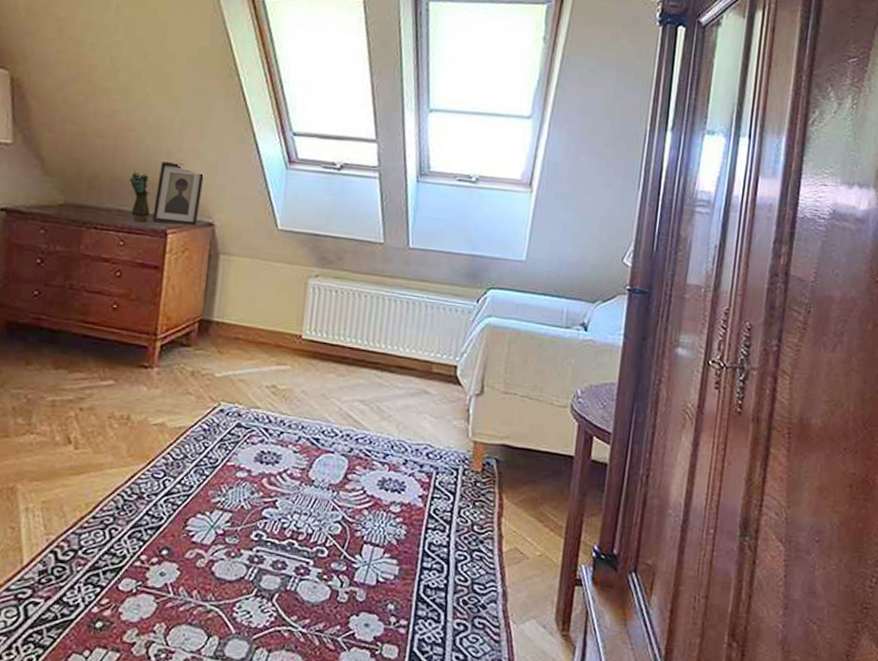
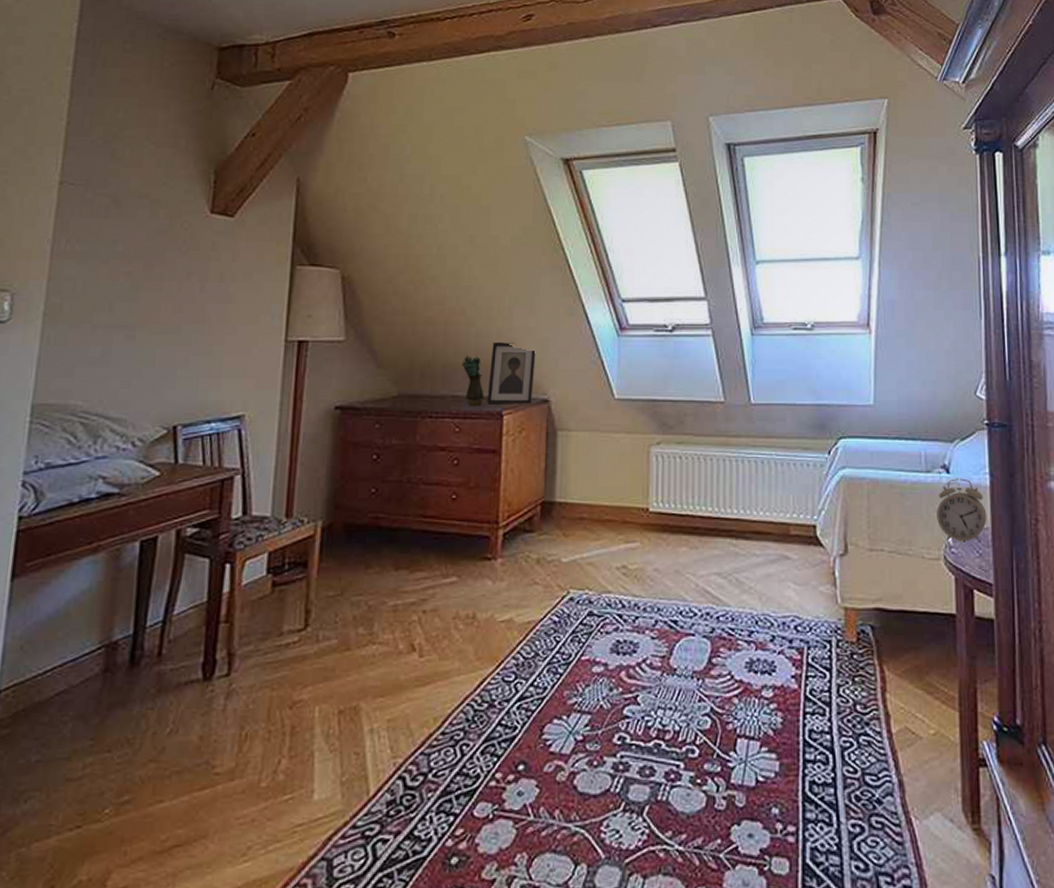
alarm clock: none [569,336,616,397] -> present [937,478,987,543]

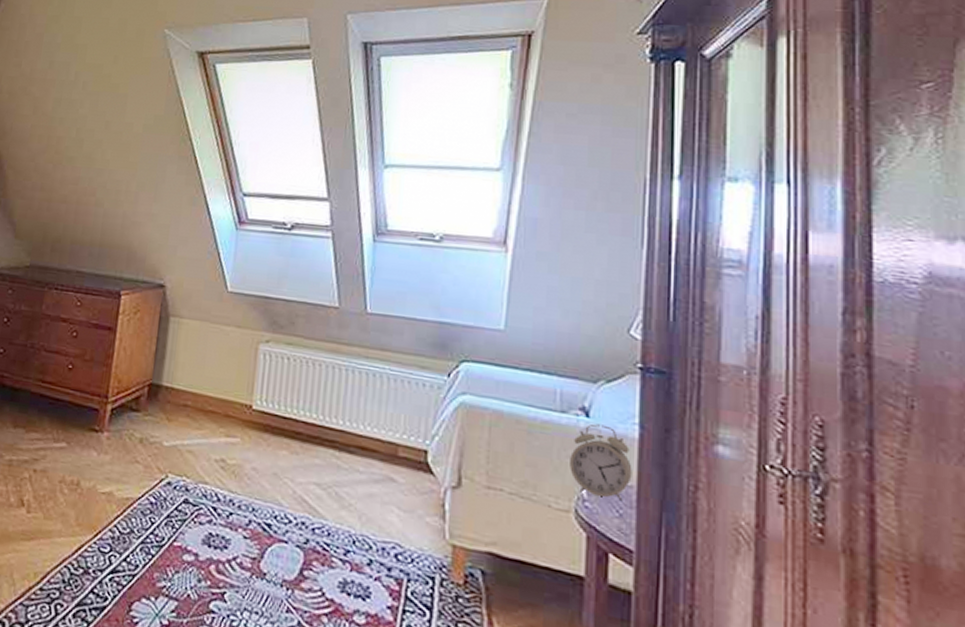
vase: present [461,355,484,406] -> none [88,234,106,284]
picture frame: present [487,342,536,405] -> none [107,224,156,288]

